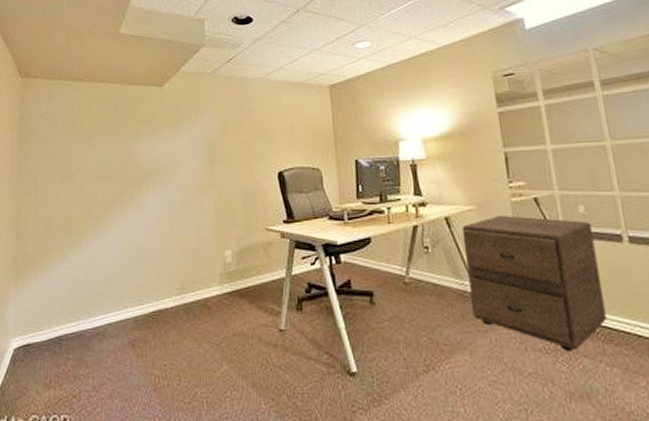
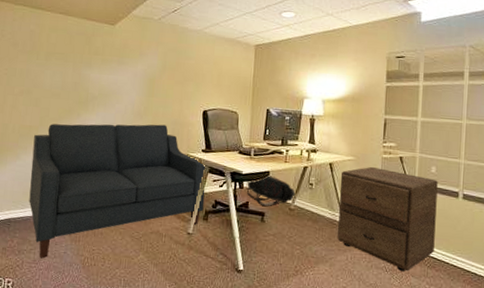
sofa: none [81,195,296,384] -> present [29,124,206,259]
backpack: none [344,241,409,284] -> present [247,174,296,207]

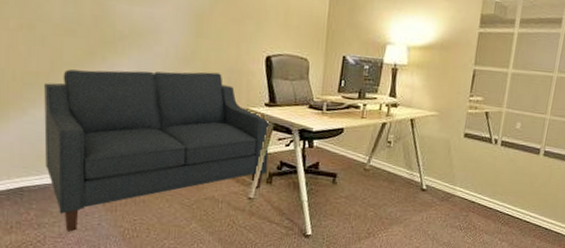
backpack: present [247,174,296,207] -> none [317,131,372,168]
filing cabinet: present [337,166,438,272] -> none [414,122,522,229]

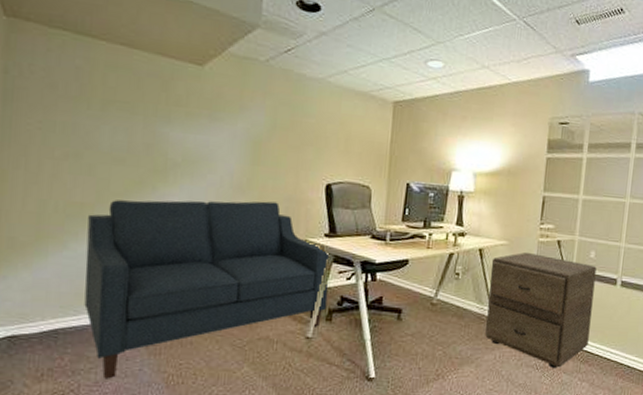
filing cabinet: none [414,122,522,229] -> present [485,252,597,368]

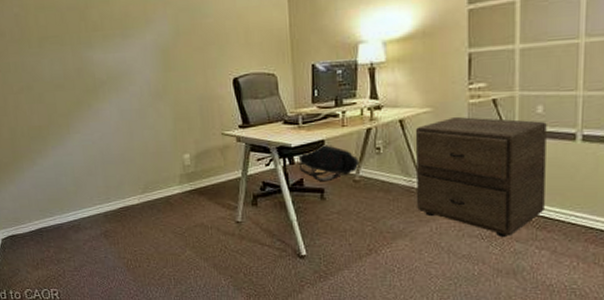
sofa: present [84,200,329,379] -> none [46,102,251,266]
backpack: none [381,263,439,302] -> present [298,144,360,182]

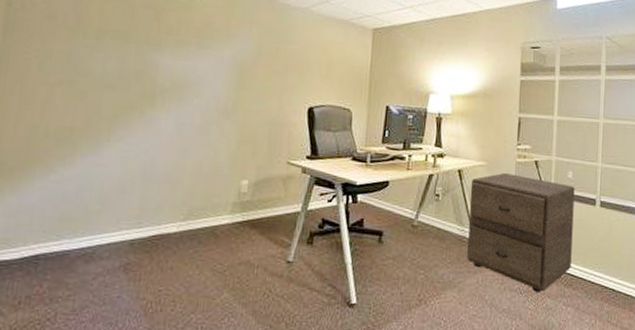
backpack: present [298,144,360,182] -> none [361,184,419,225]

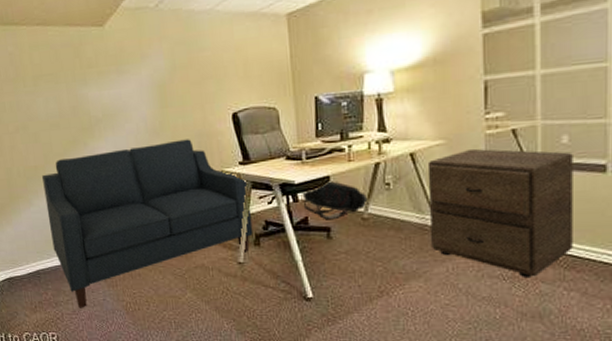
sofa: none [67,124,310,307] -> present [42,139,253,308]
backpack: none [361,184,419,225] -> present [302,180,368,220]

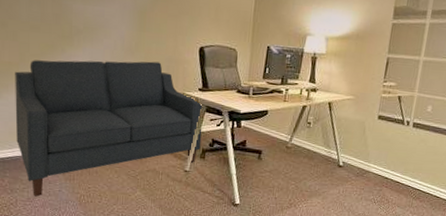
backpack: present [302,180,368,220] -> none [245,113,293,145]
filing cabinet: present [427,148,573,277] -> none [331,105,433,202]

